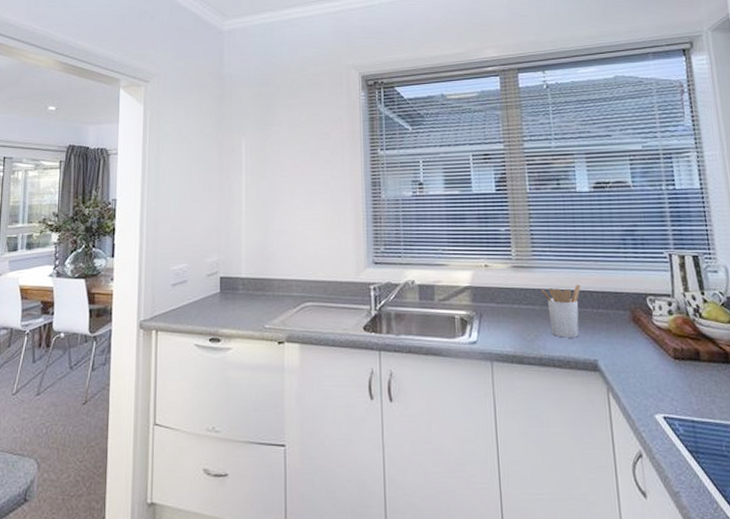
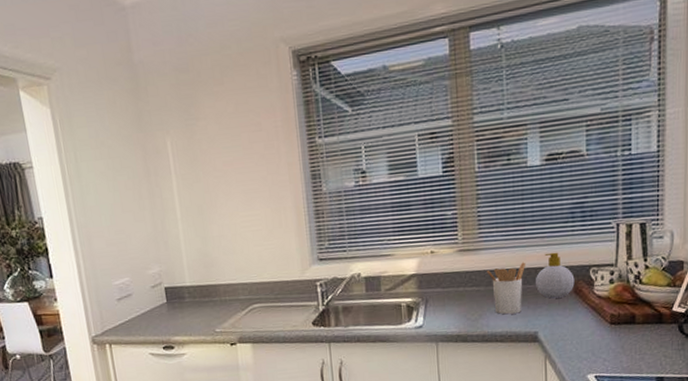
soap bottle: none [591,277,633,325] -> present [535,252,575,299]

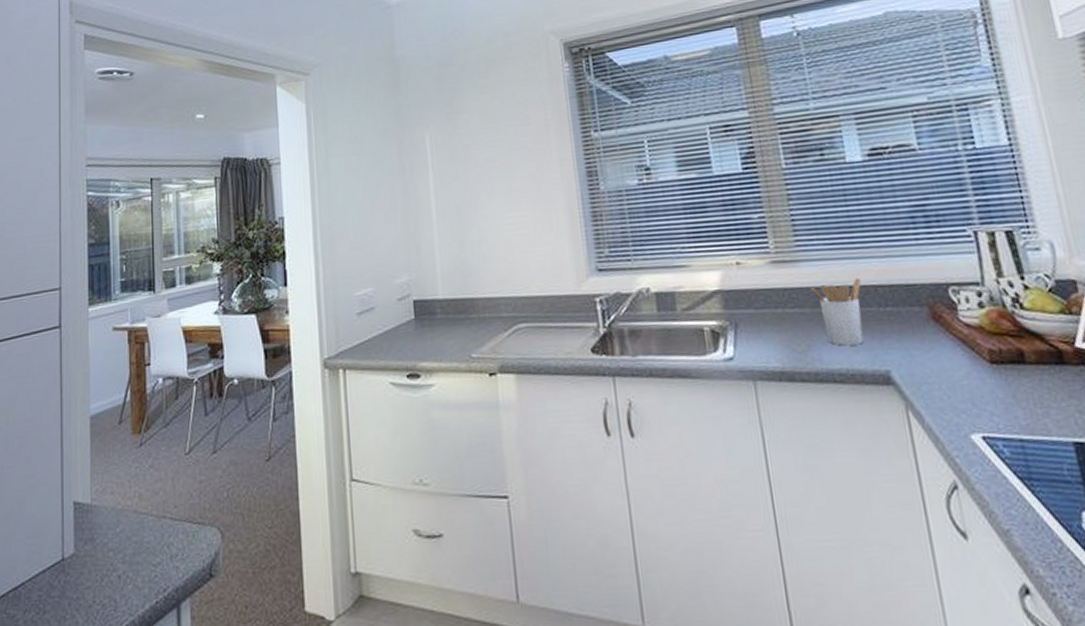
soap bottle: present [535,252,575,299] -> none [876,265,931,326]

